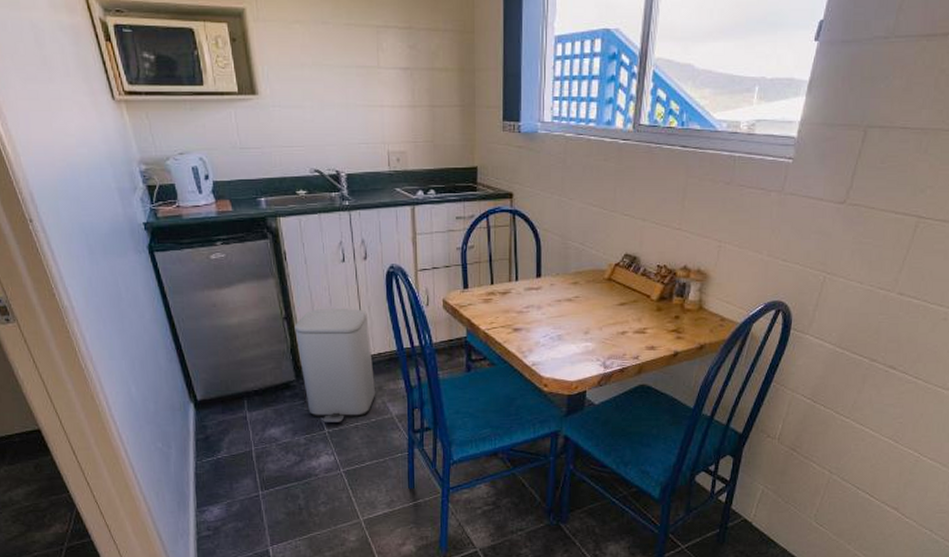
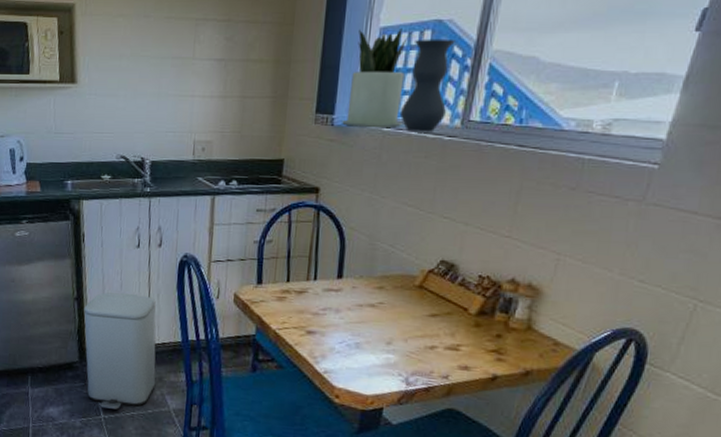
planter: none [527,37,583,134] -> present [341,28,409,129]
vase: none [579,47,622,137] -> present [399,39,455,133]

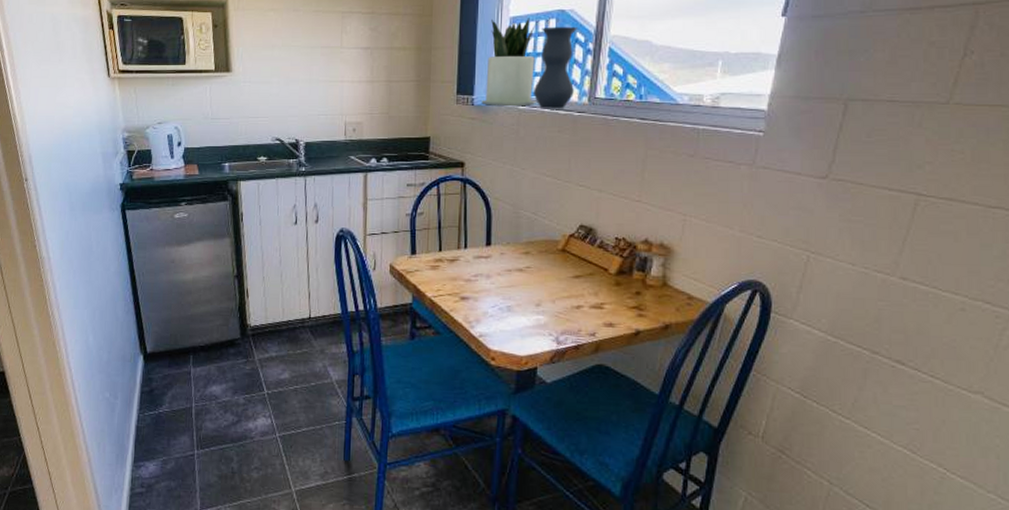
pedal bin: present [84,292,156,410] -> none [244,268,318,384]

